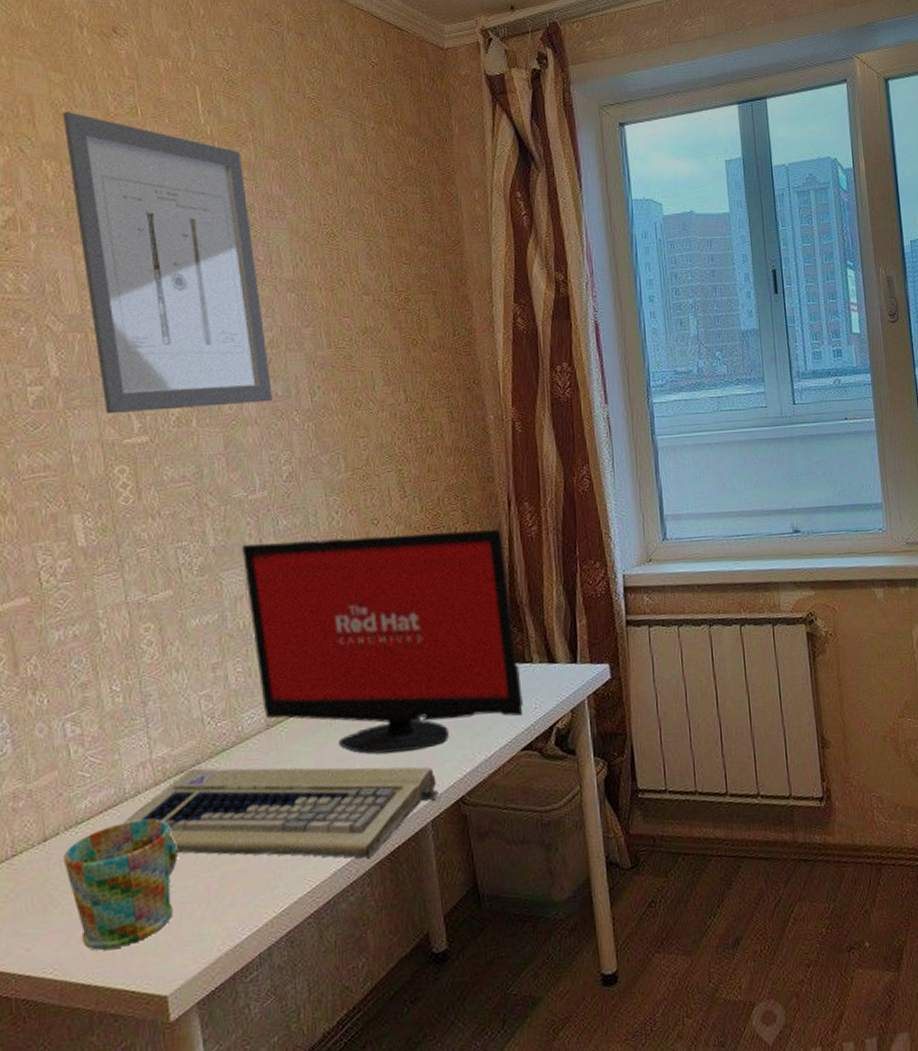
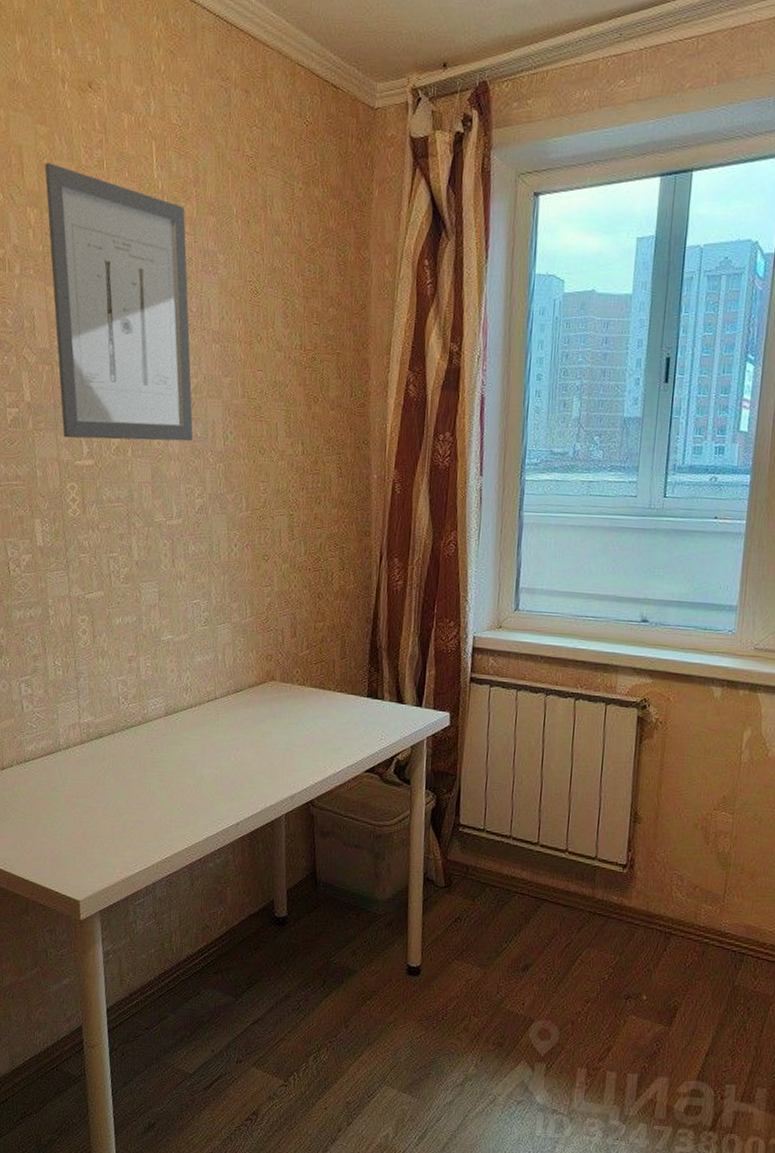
mug: present [63,819,178,951] -> none [14,767,94,858]
computer keyboard: present [124,767,438,858] -> none [58,736,293,832]
computer monitor: present [241,529,523,754] -> none [158,562,372,755]

